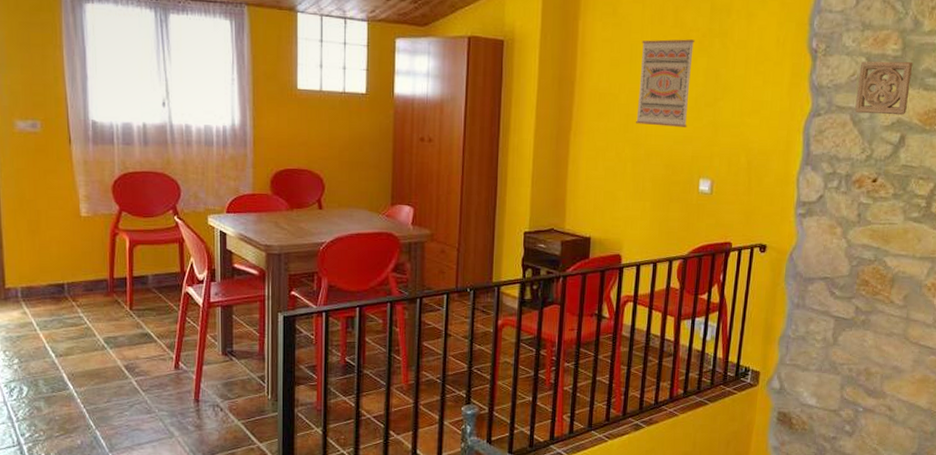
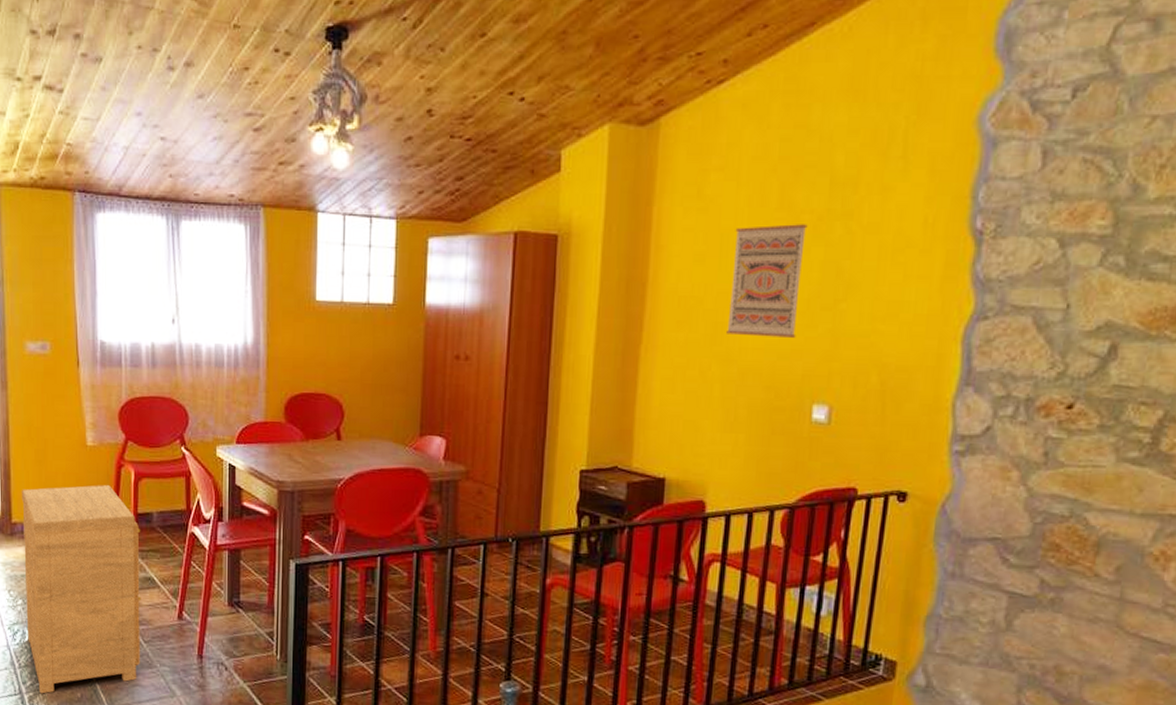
side table: none [14,252,139,444] -> present [21,485,141,694]
wall ornament: present [855,61,912,116] -> none [1039,241,1129,317]

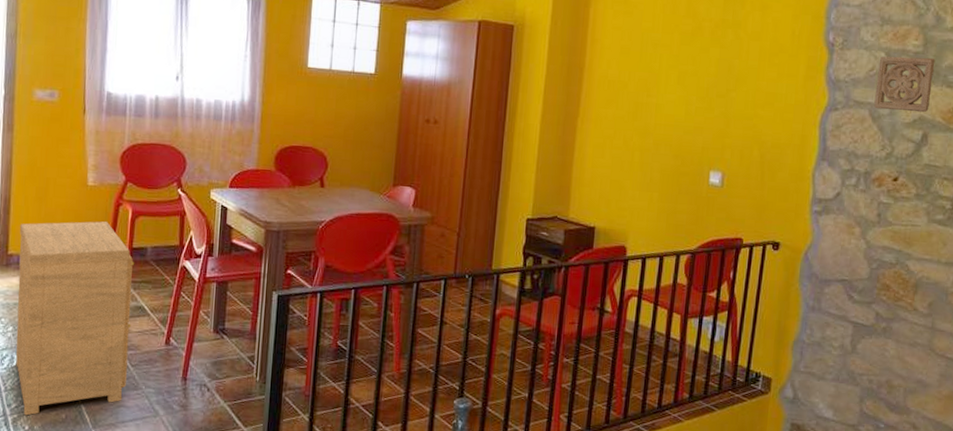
wall art: present [727,224,808,338] -> none [645,29,708,118]
wall ornament: none [1039,241,1129,317] -> present [874,56,935,113]

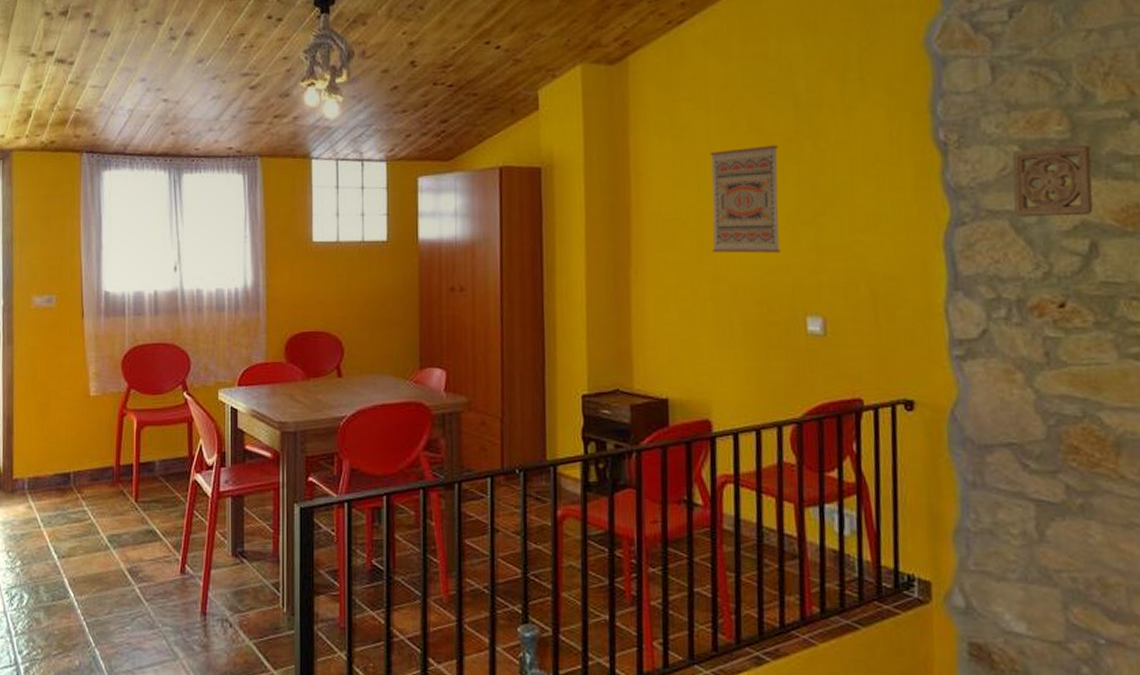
side table: present [15,221,135,416] -> none [23,435,143,664]
wall art: none [645,29,708,118] -> present [710,145,781,254]

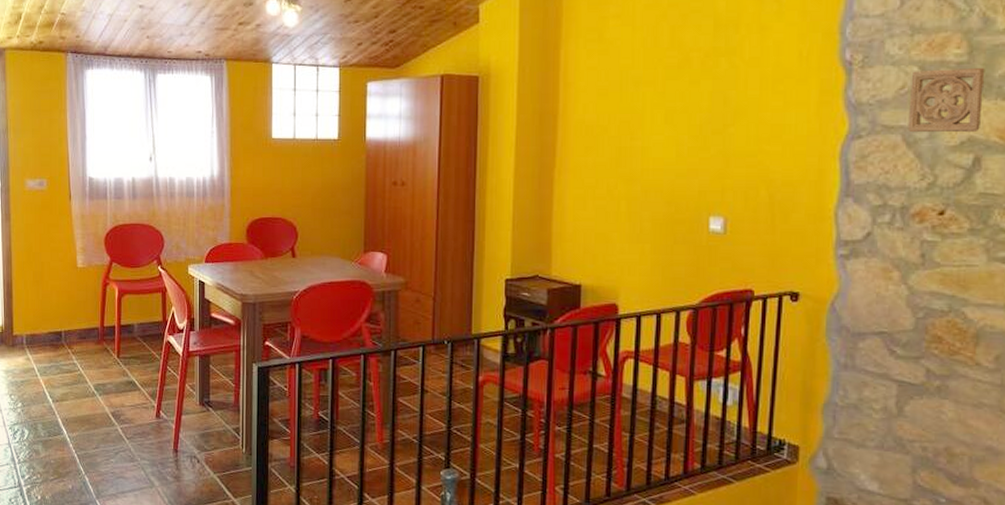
wall art: present [710,145,781,254] -> none [630,61,696,159]

